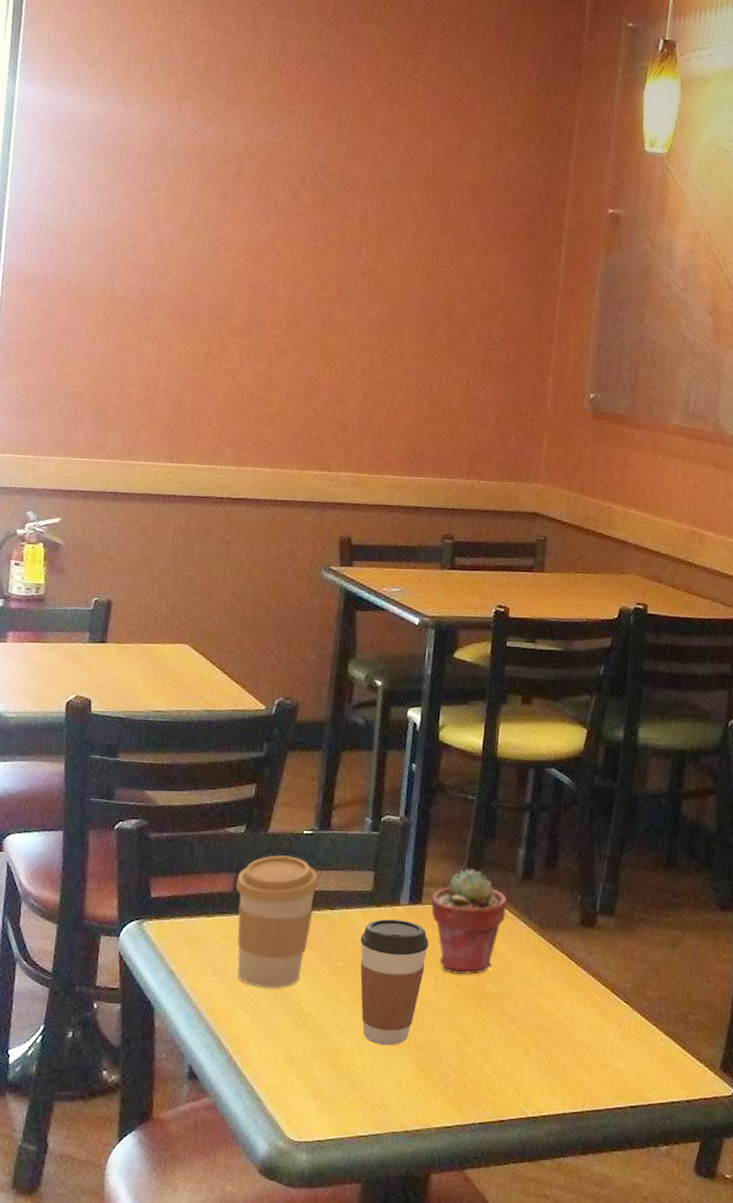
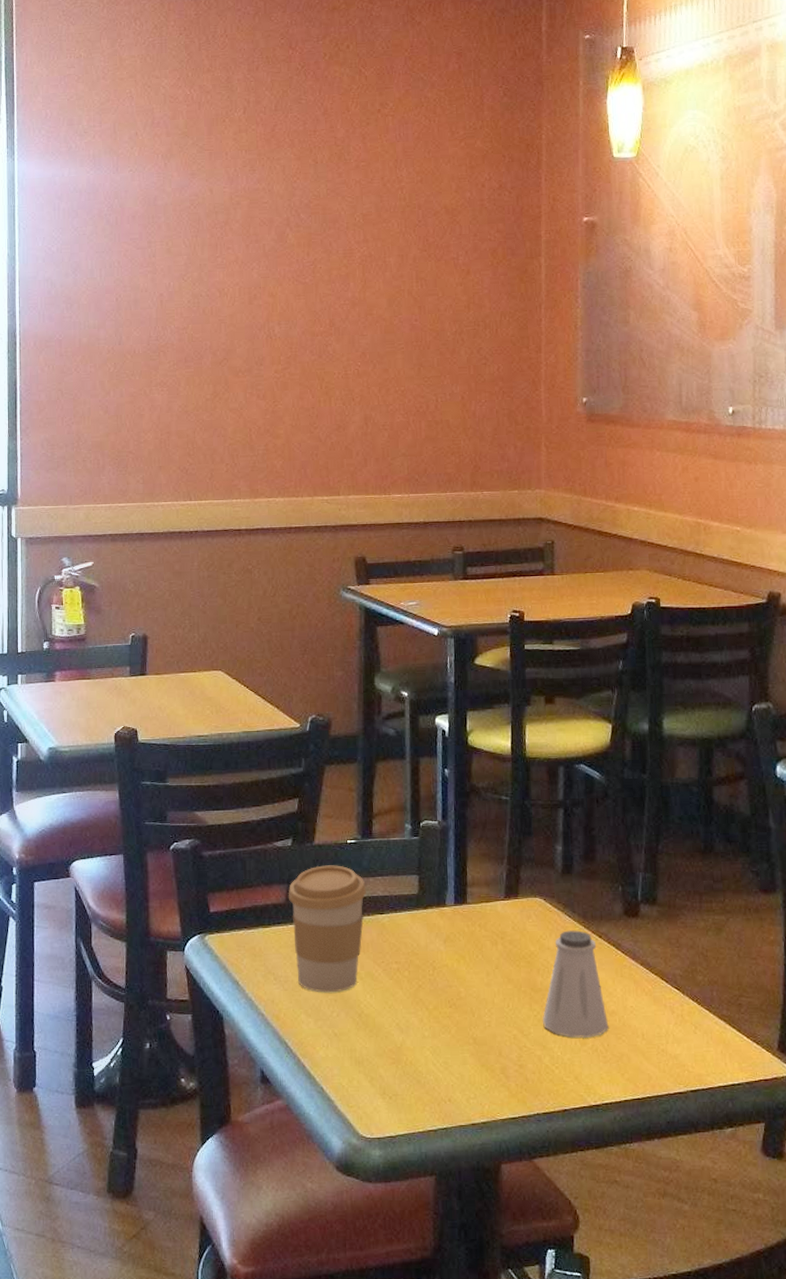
coffee cup: present [360,918,429,1046] -> none [411,919,478,1043]
potted succulent: present [431,868,507,975] -> none [476,866,550,970]
saltshaker: none [488,937,554,1049] -> present [543,930,609,1039]

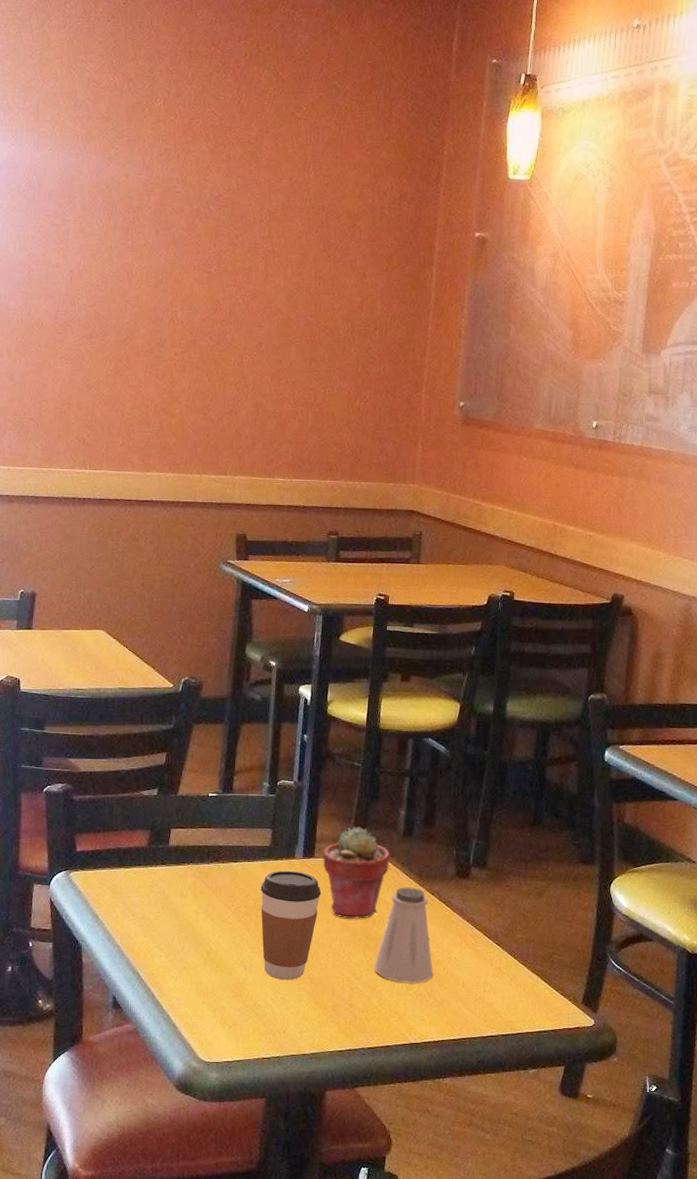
coffee cup: present [288,865,367,993] -> none [150,815,224,931]
coffee cup: none [411,919,478,1043] -> present [260,870,322,981]
potted succulent: none [476,866,550,970] -> present [323,826,390,920]

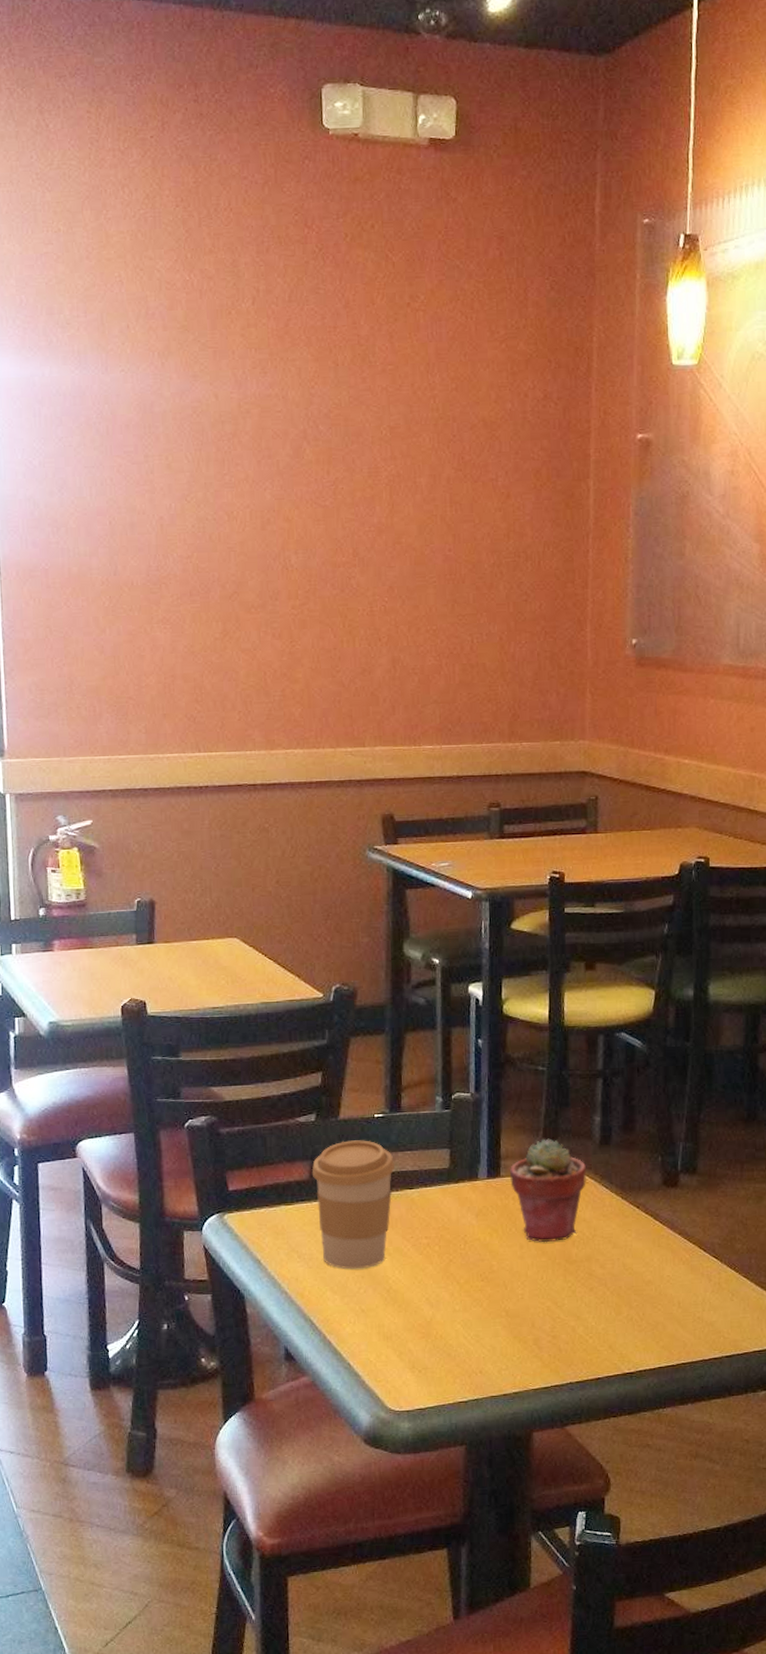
coffee cup: none [150,815,224,931] -> present [311,1140,396,1270]
coffee cup: present [260,870,322,981] -> none [442,1193,512,1316]
saltshaker: present [374,887,434,984] -> none [577,1201,645,1309]

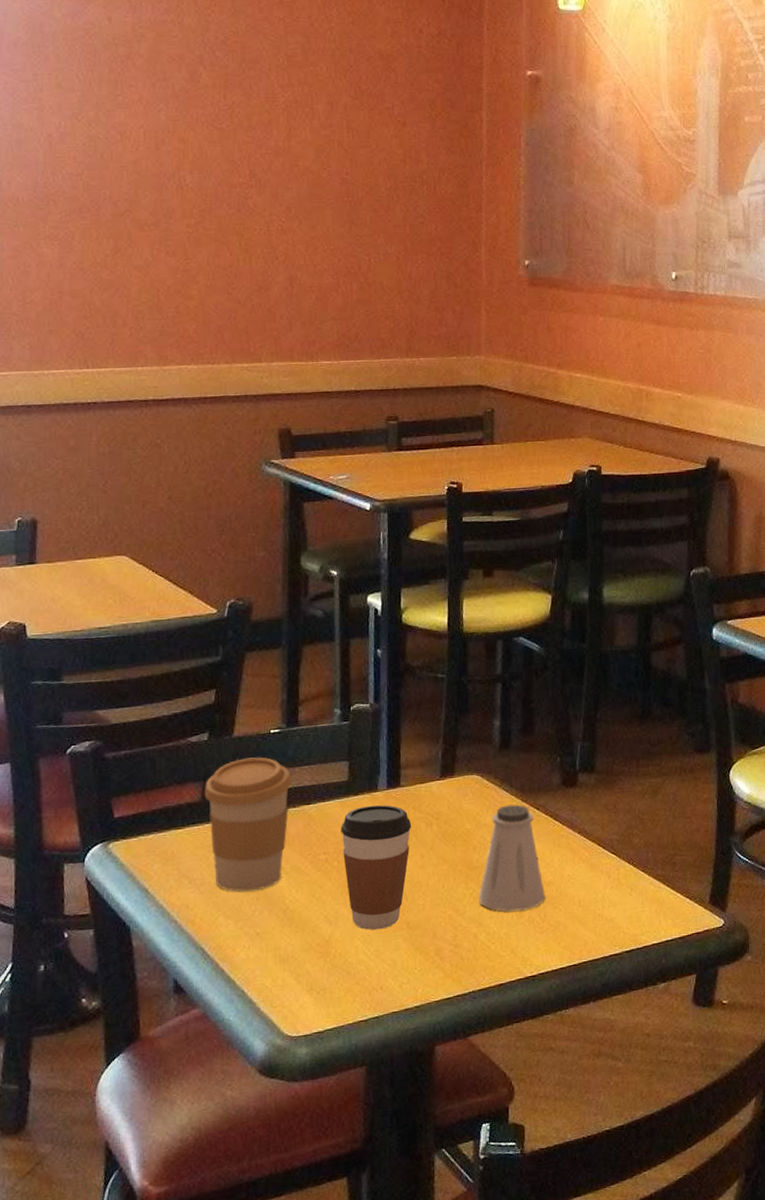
coffee cup: none [442,1193,512,1316] -> present [340,805,412,930]
potted succulent: present [510,1138,586,1243] -> none [410,745,487,851]
saltshaker: none [577,1201,645,1309] -> present [479,804,546,912]

